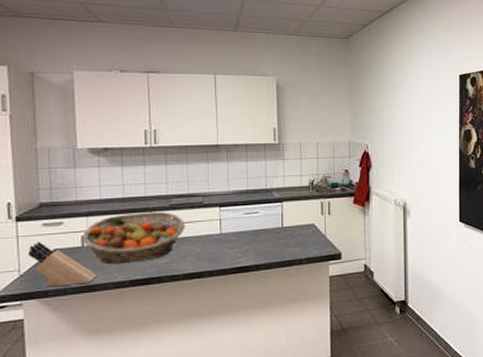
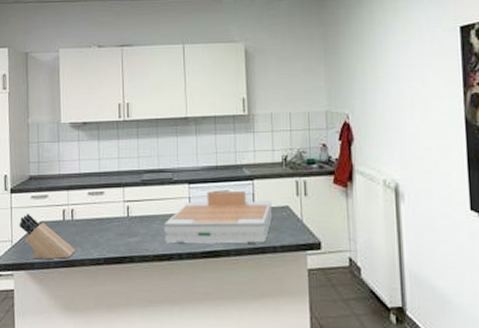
fruit basket: present [82,212,185,264] -> none [64,188,155,240]
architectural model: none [195,211,298,262] -> present [164,190,272,244]

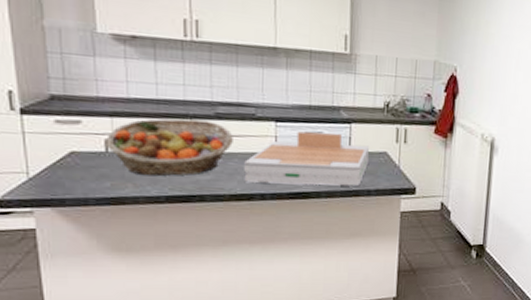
knife block: present [19,214,75,259] -> none [37,141,125,196]
fruit basket: none [64,188,155,240] -> present [106,118,233,177]

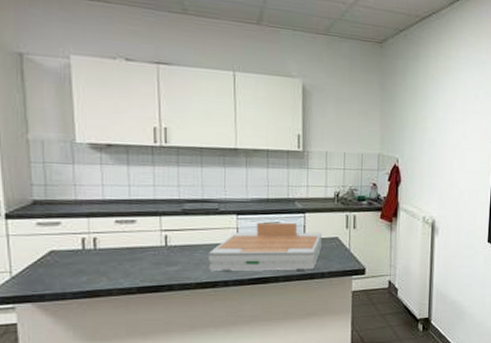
fruit basket: present [106,118,233,177] -> none [83,216,199,270]

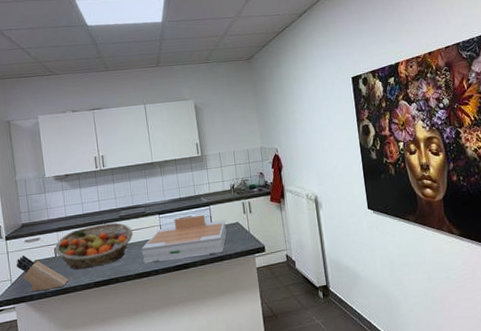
knife block: none [20,242,100,291] -> present [16,255,68,292]
fruit basket: none [83,216,199,270] -> present [55,222,133,270]

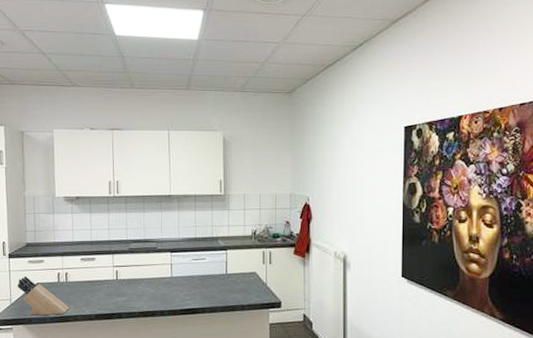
fruit basket: present [55,222,133,270] -> none [58,254,141,299]
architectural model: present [142,214,226,263] -> none [149,258,241,303]

